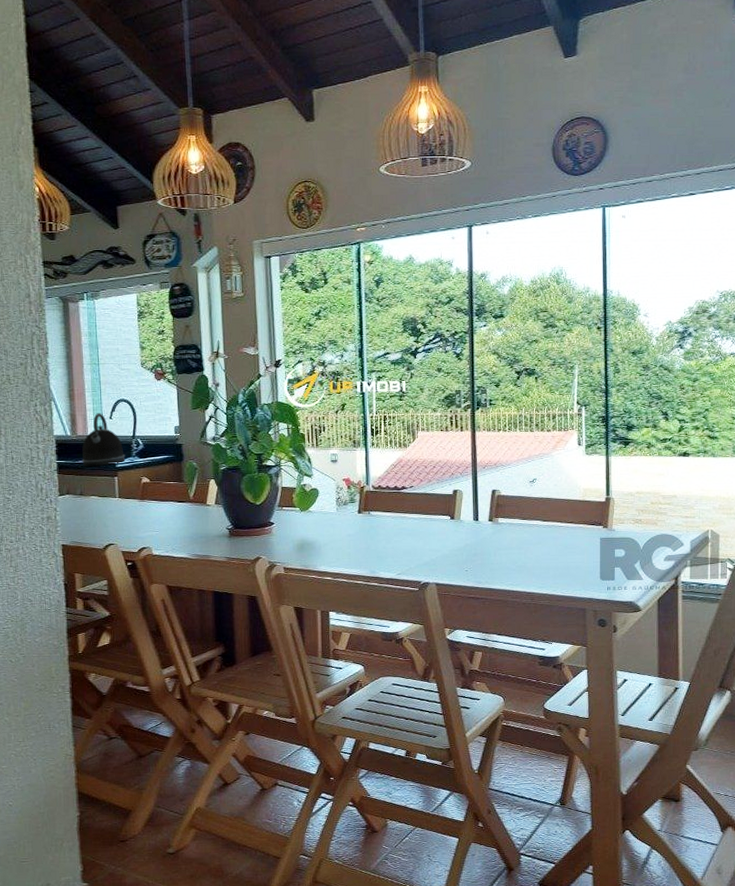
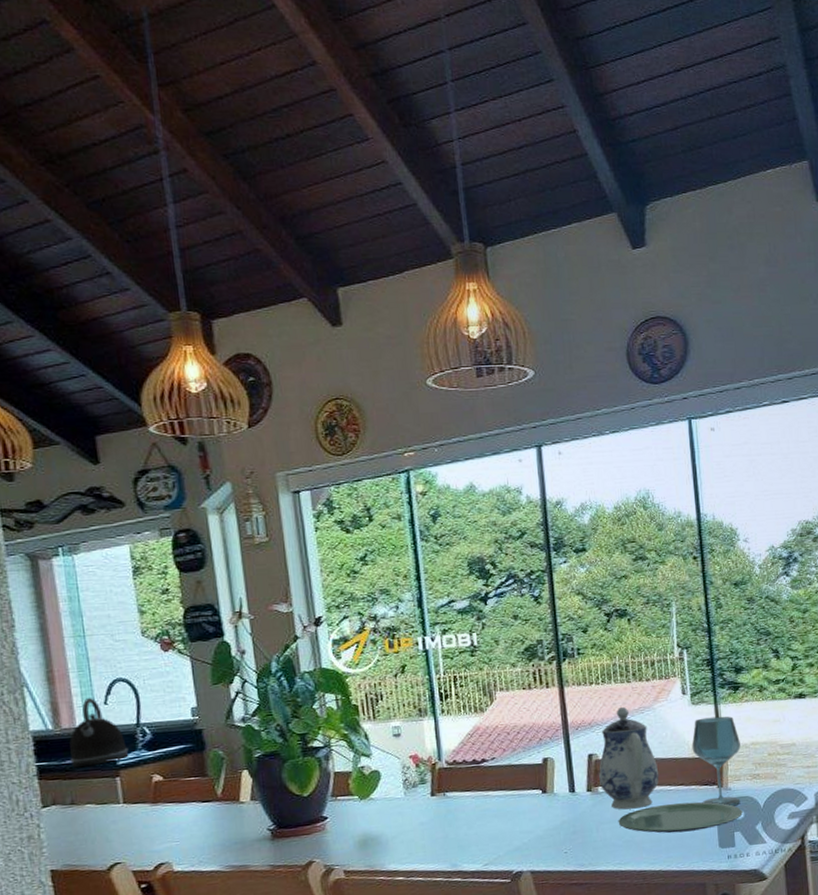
teapot: none [500,453,552,539] -> present [599,707,660,810]
plate: none [513,538,624,563] -> present [618,801,743,833]
wine glass: none [583,466,626,545] -> present [692,716,741,807]

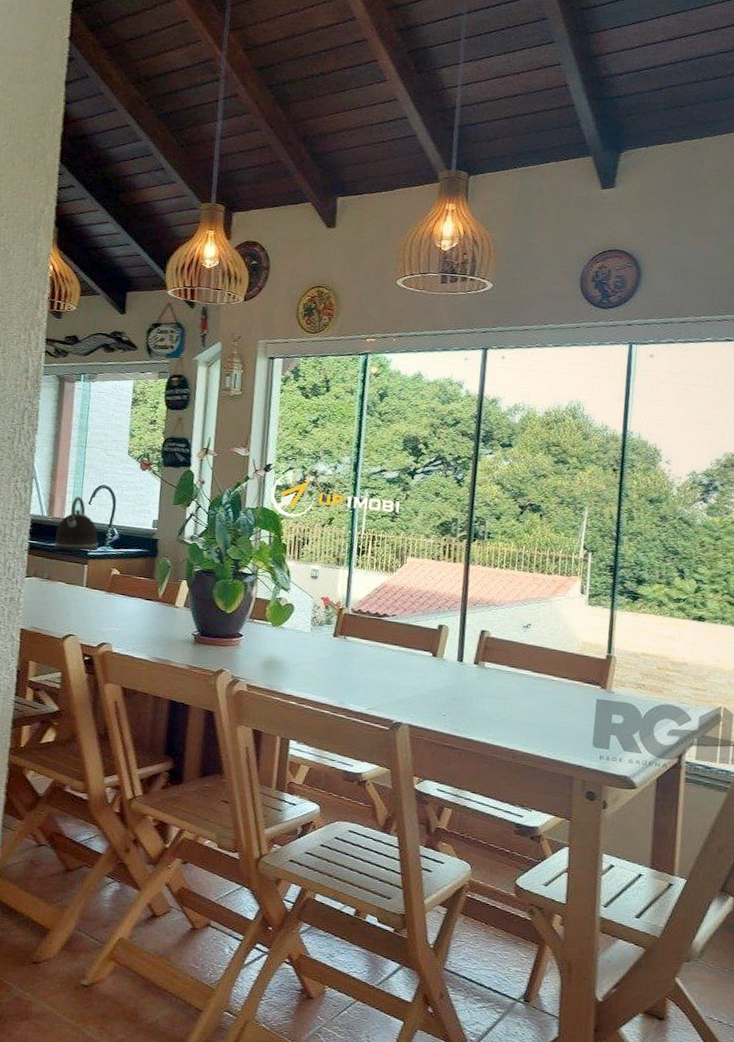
teapot: present [599,707,660,810] -> none [487,594,546,691]
plate: present [618,801,743,833] -> none [498,691,622,726]
wine glass: present [692,716,741,807] -> none [581,619,631,710]

